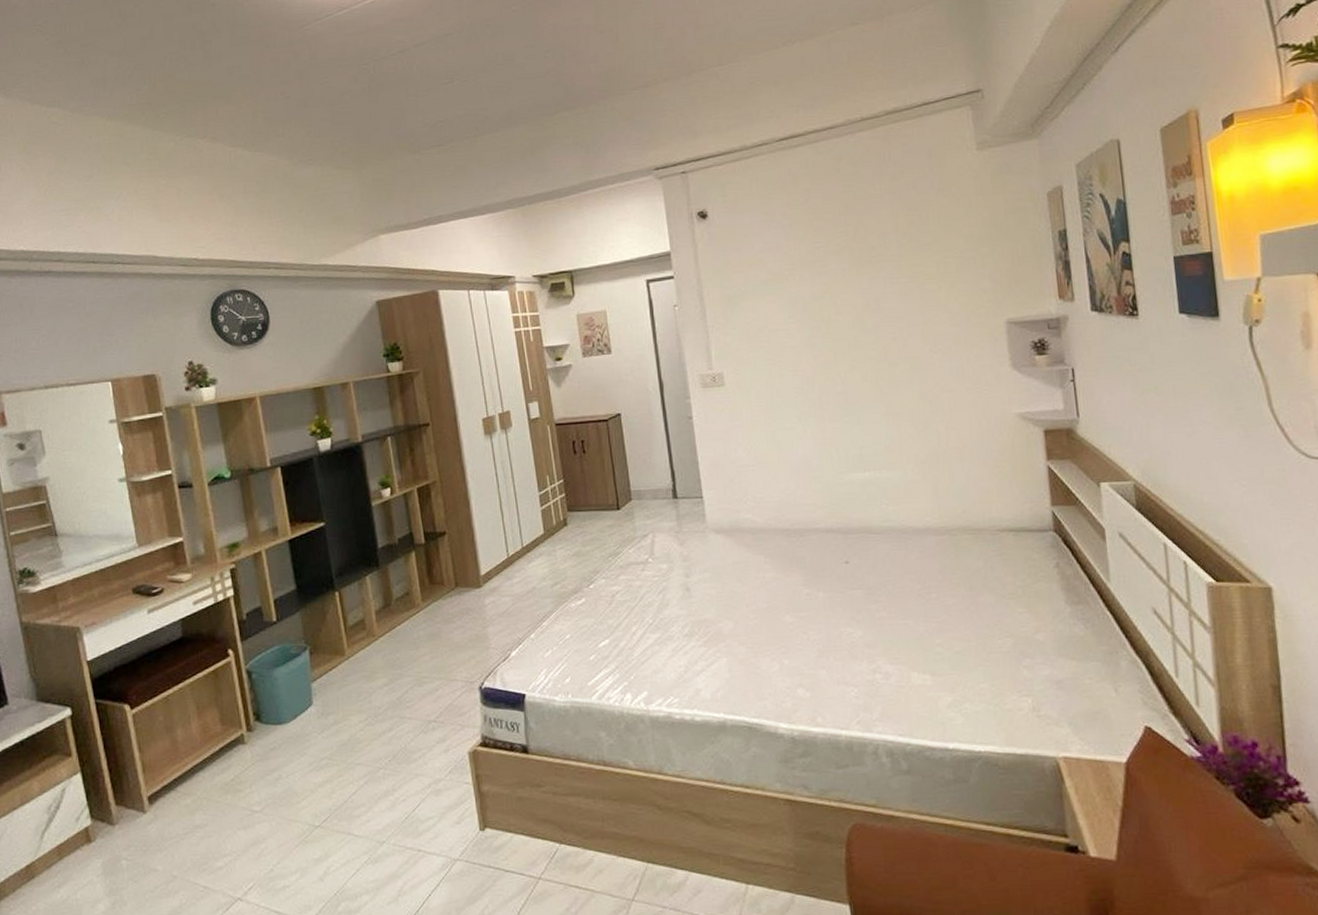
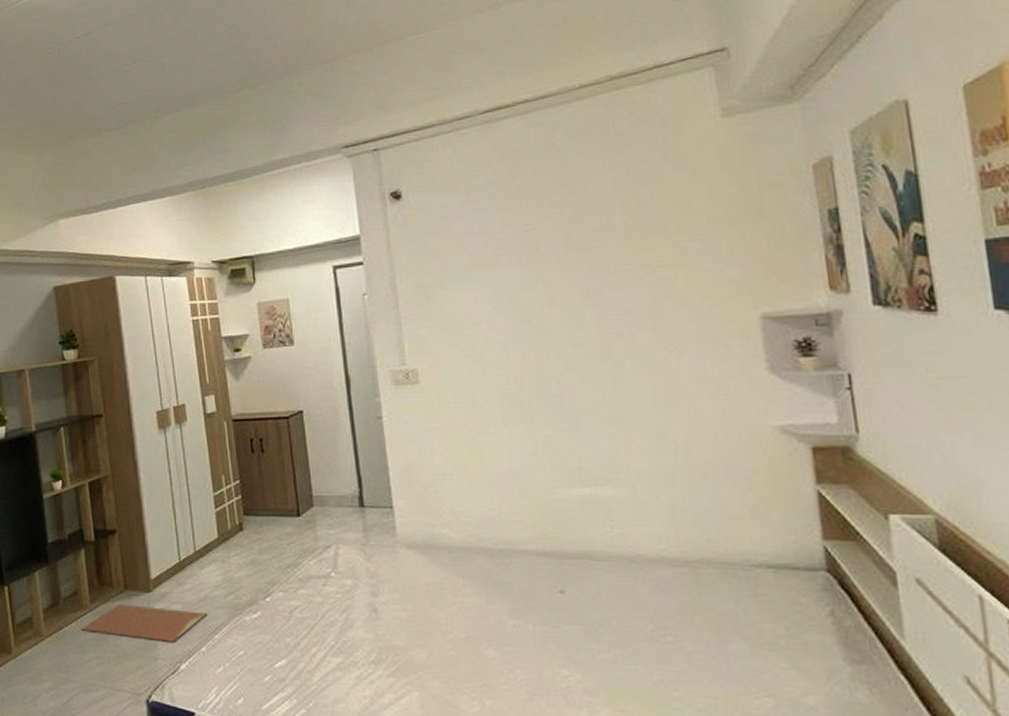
bath mat: none [414,600,535,632] -> present [81,603,207,642]

